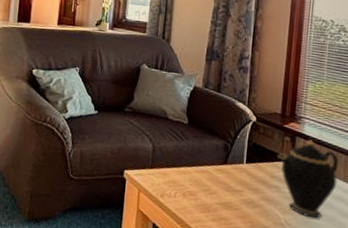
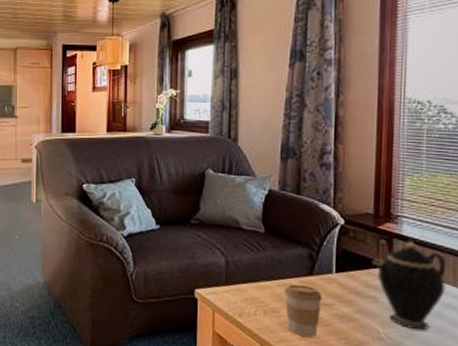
coffee cup: none [201,171,234,220] -> present [285,284,322,338]

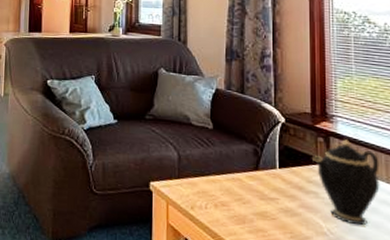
coffee cup: present [285,284,322,338] -> none [233,179,267,232]

